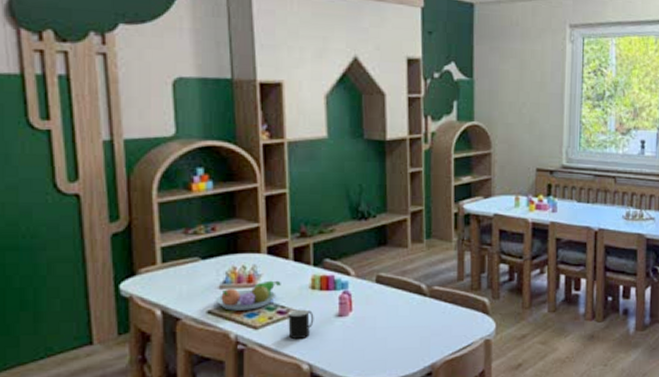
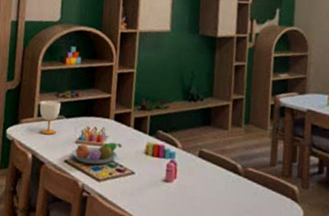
cup: none [162,241,192,283] -> present [39,100,61,135]
cup: present [288,309,314,340] -> none [123,169,145,197]

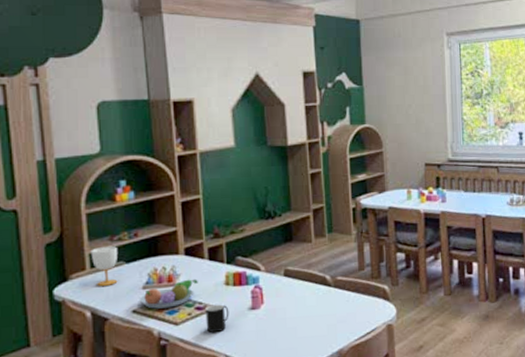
cup: none [123,169,145,197] -> present [205,304,229,333]

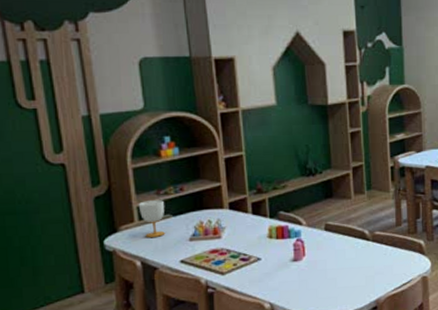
fruit bowl: present [139,279,198,309] -> none [186,232,242,259]
cup: present [205,304,229,333] -> none [250,256,273,283]

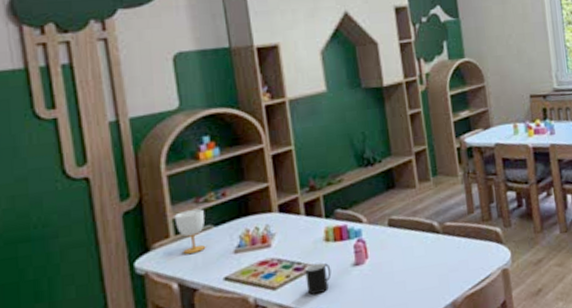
cup: none [250,256,273,283] -> present [305,263,332,296]

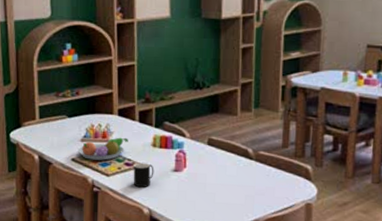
cup: present [174,209,206,254] -> none [40,101,61,135]
fruit bowl: none [231,237,295,274] -> present [77,137,128,161]

